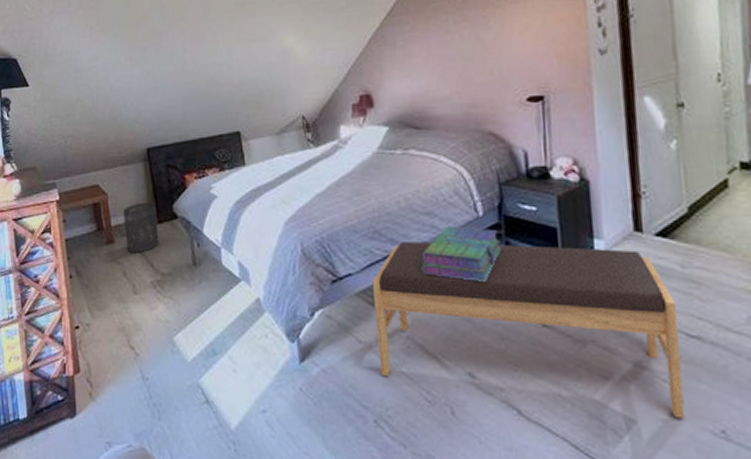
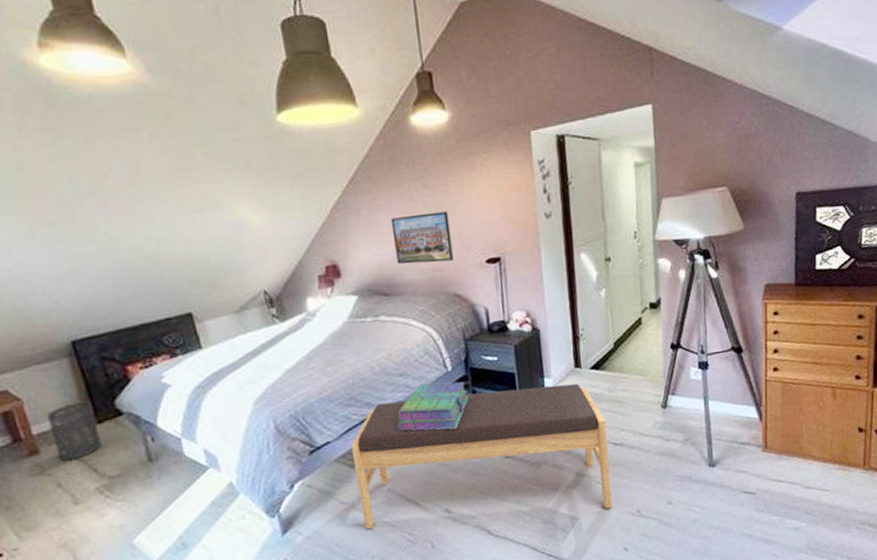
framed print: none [426,44,490,98] -> present [390,211,454,264]

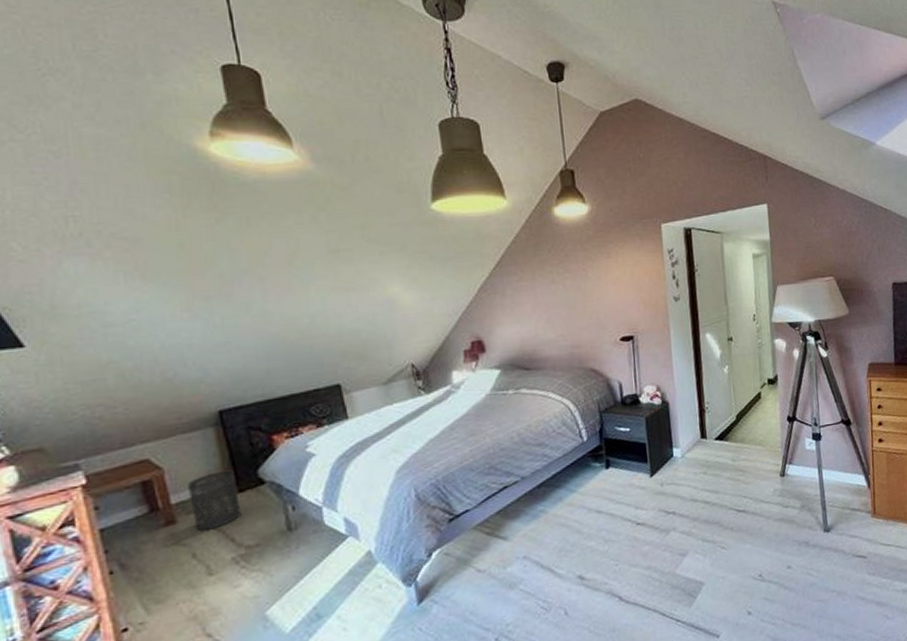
bench: present [351,383,613,530] -> none [489,453,737,598]
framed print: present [390,211,454,264] -> none [533,293,591,341]
stack of books: present [398,381,469,431] -> none [536,451,603,499]

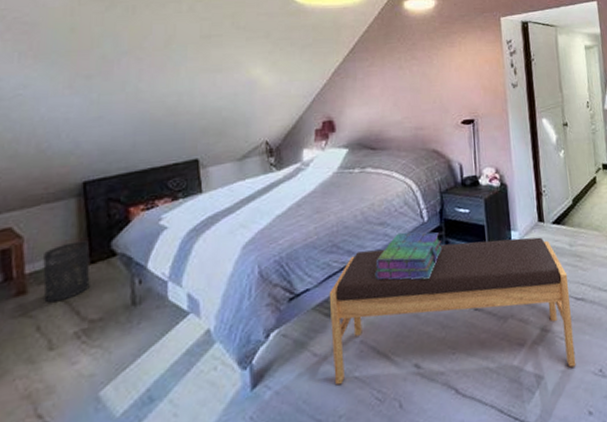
bench: none [489,453,737,598] -> present [329,237,576,386]
stack of books: none [536,451,603,499] -> present [376,232,442,280]

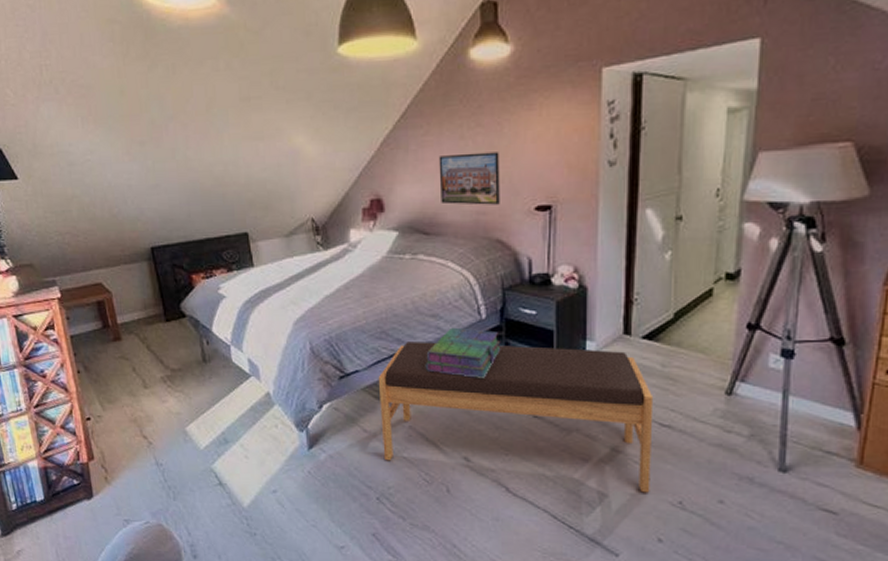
trash can: present [43,240,90,303] -> none [129,301,168,350]
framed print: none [382,78,434,123] -> present [438,152,500,205]

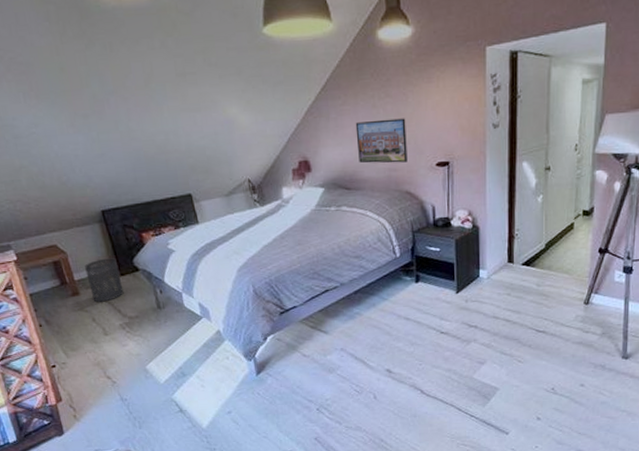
trash can: none [129,301,168,350] -> present [84,258,124,302]
bench: present [378,342,654,493] -> none [313,276,532,384]
stack of books: present [426,327,501,378] -> none [353,265,413,305]

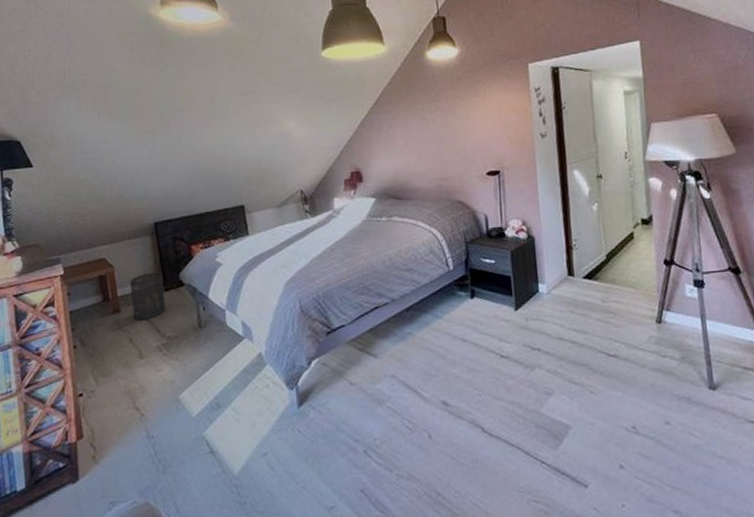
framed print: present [355,118,408,164] -> none [406,129,458,173]

